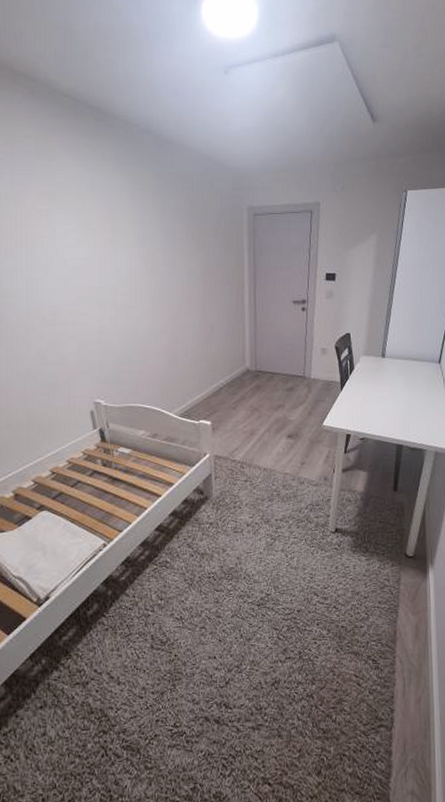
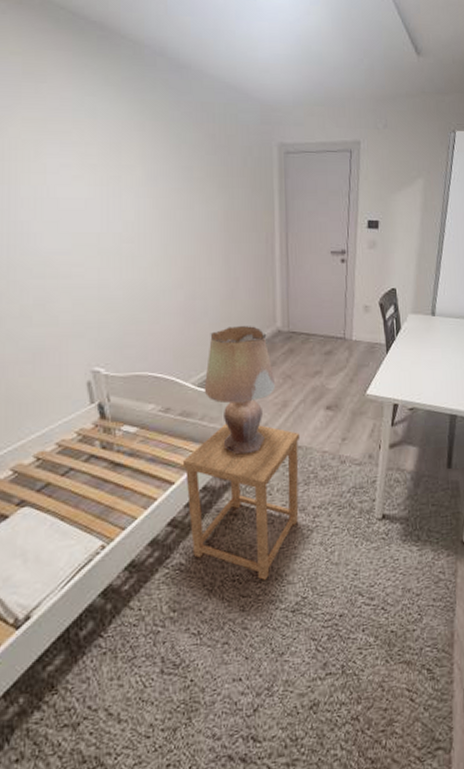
side table: none [167,447,266,578] -> present [182,423,301,580]
lamp: none [185,366,245,474] -> present [204,326,276,455]

